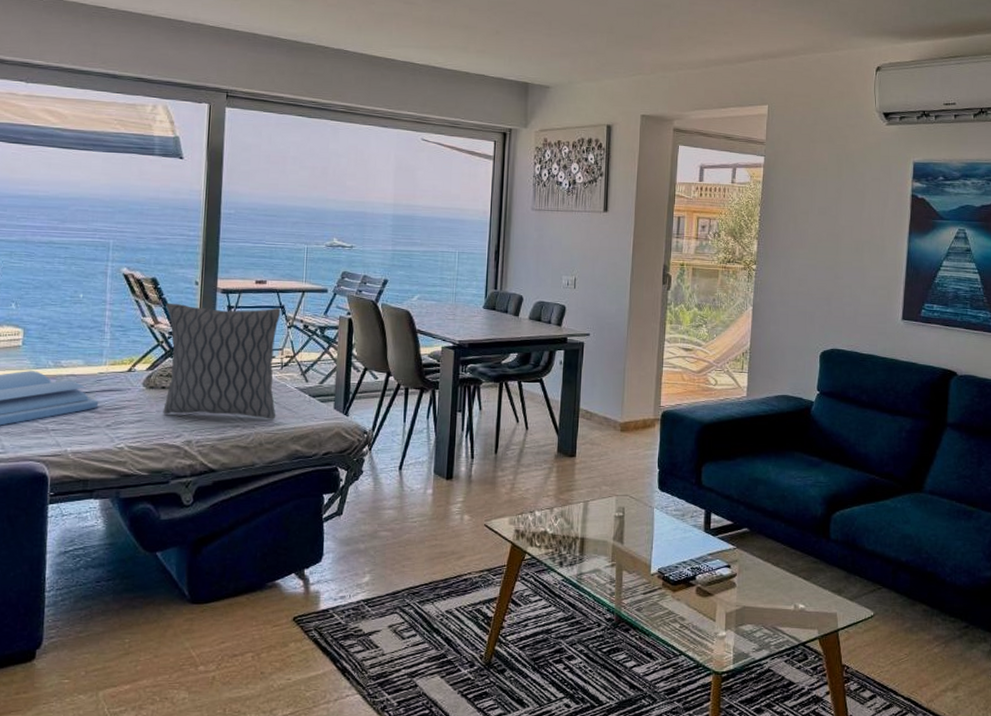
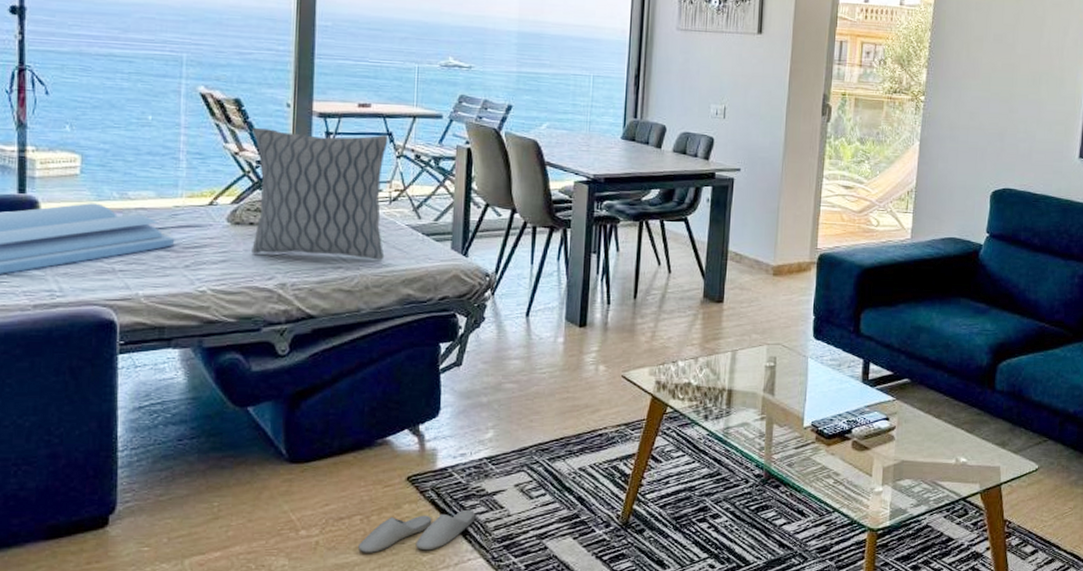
slippers: none [250,648,353,688] -> present [358,509,475,553]

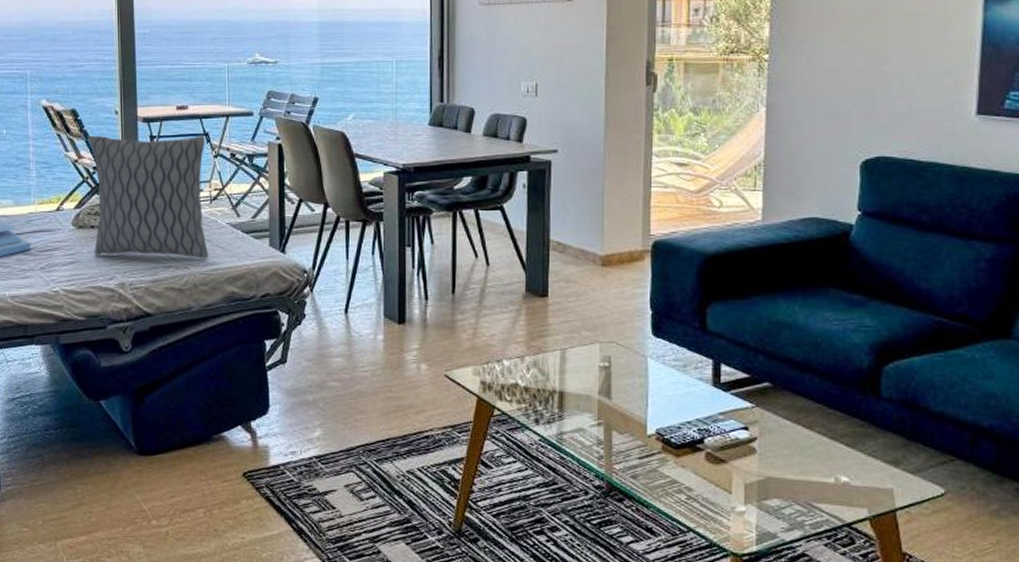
slippers: present [358,509,475,553] -> none [203,508,308,547]

